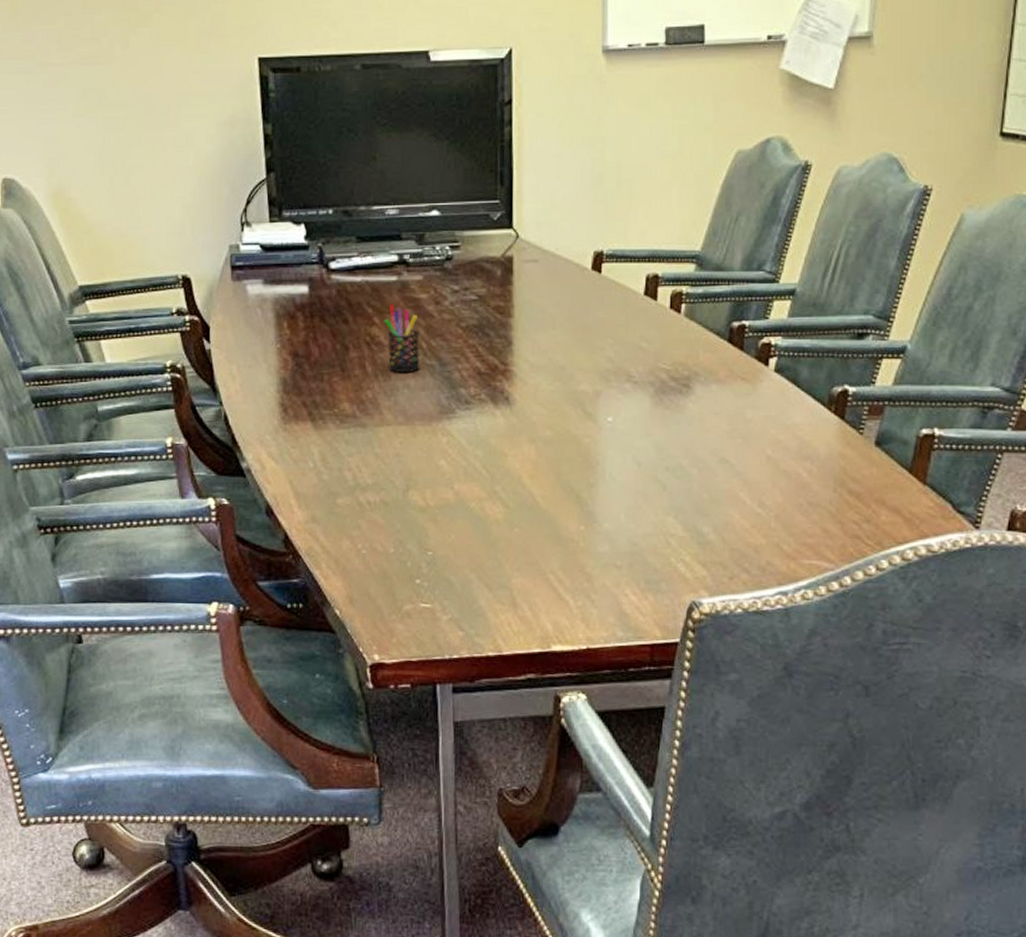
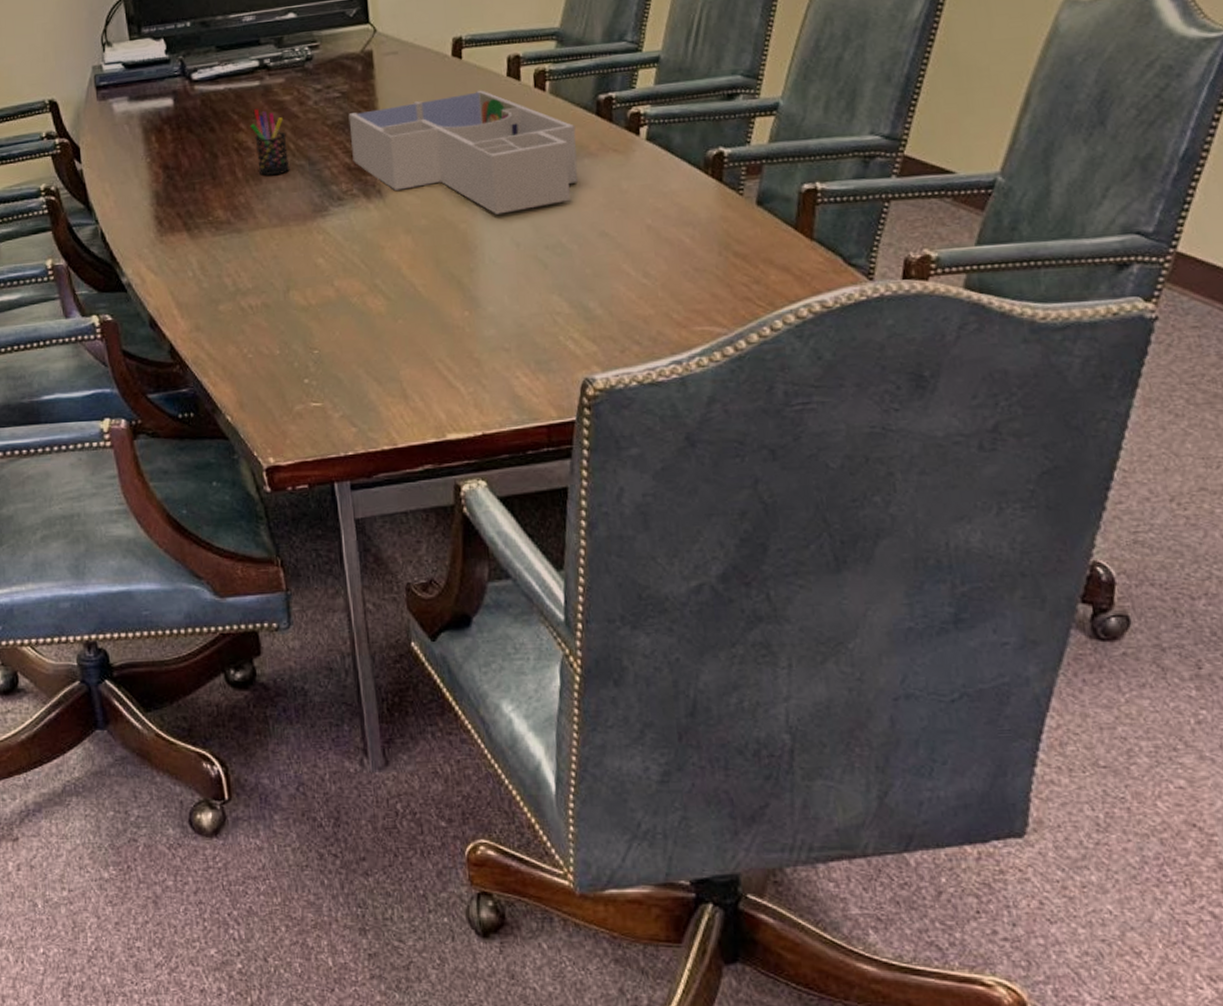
desk organizer: none [483,306,706,432] -> present [348,90,578,215]

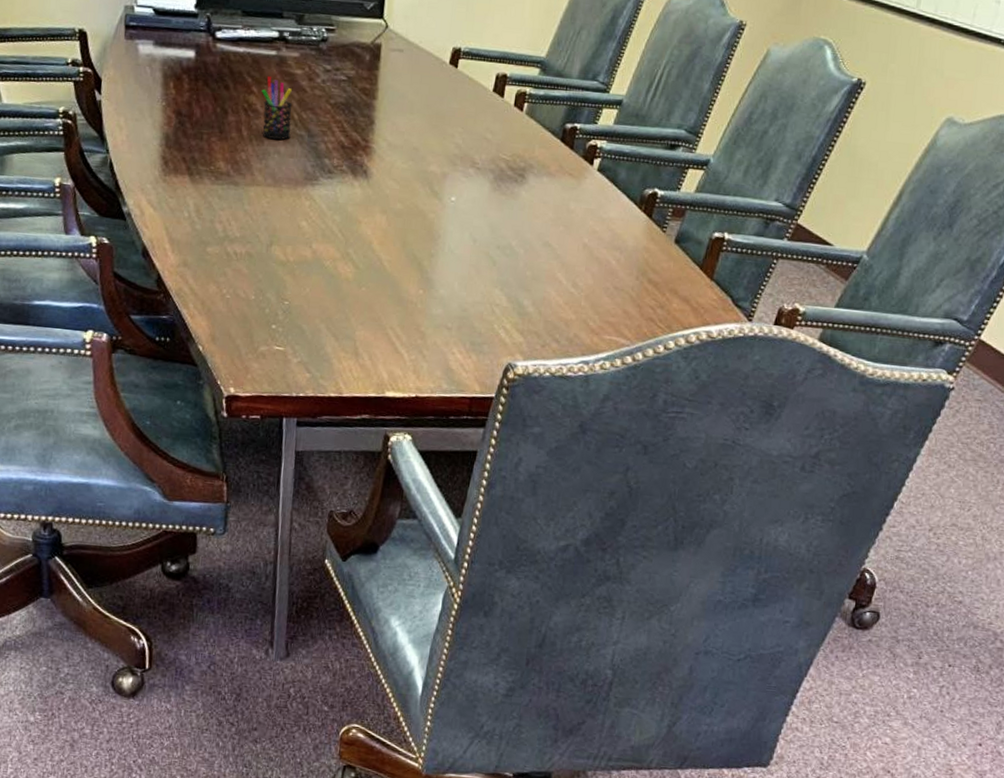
desk organizer: present [348,90,578,215] -> none [347,97,542,212]

